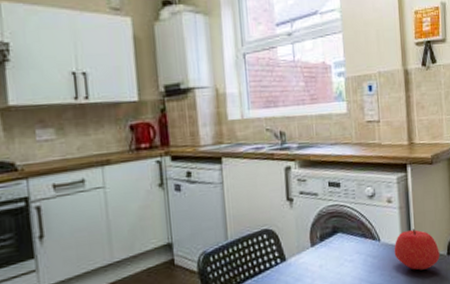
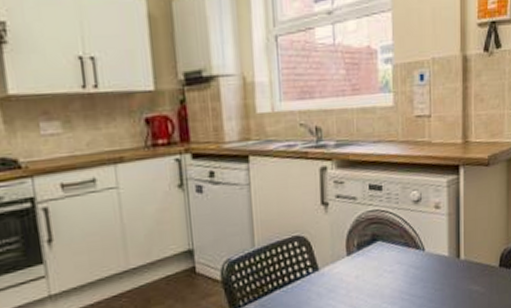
apple: present [394,229,440,270] -> none [439,237,490,283]

